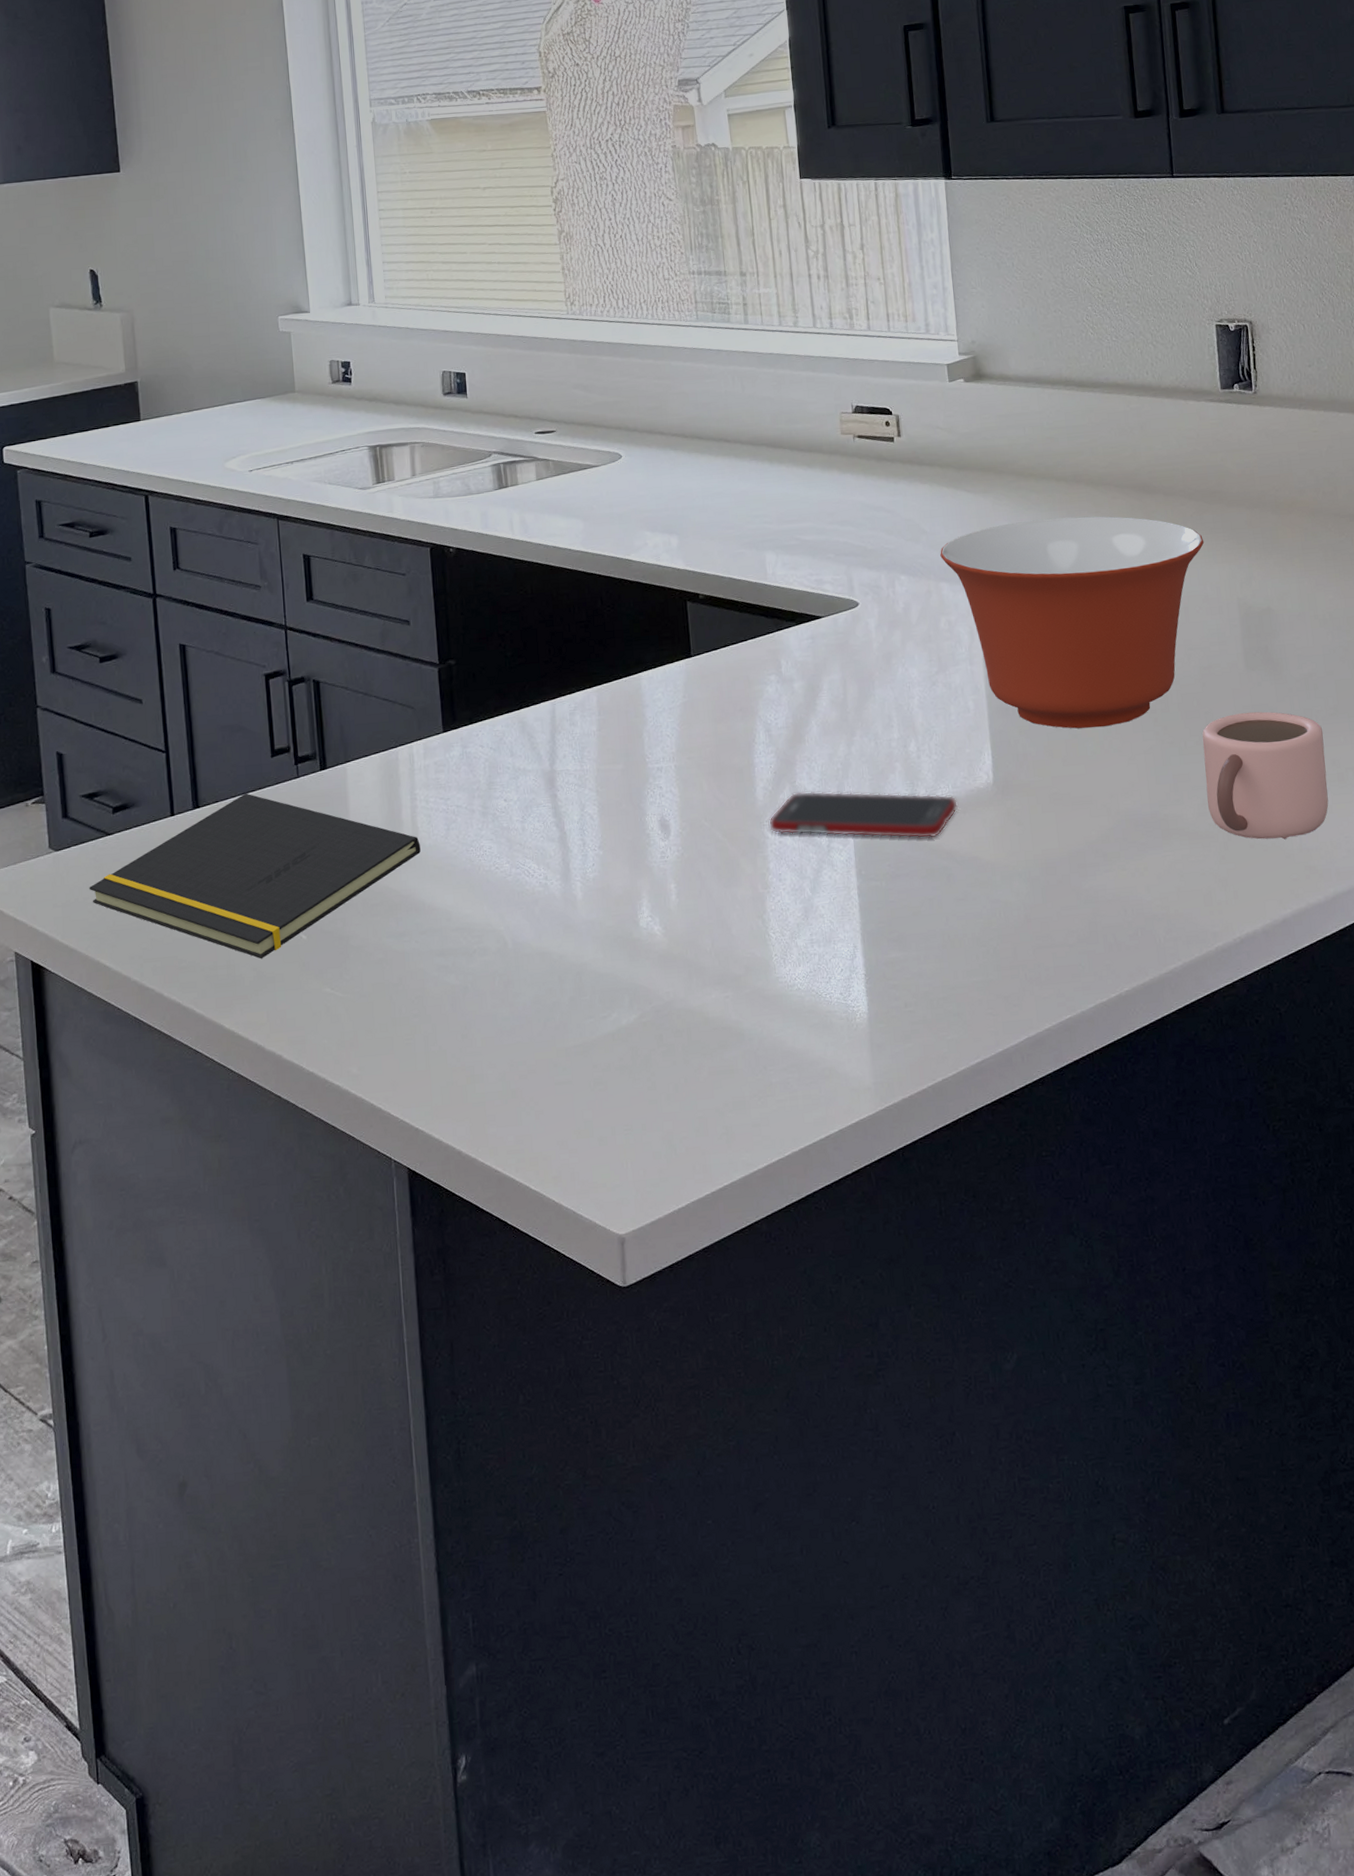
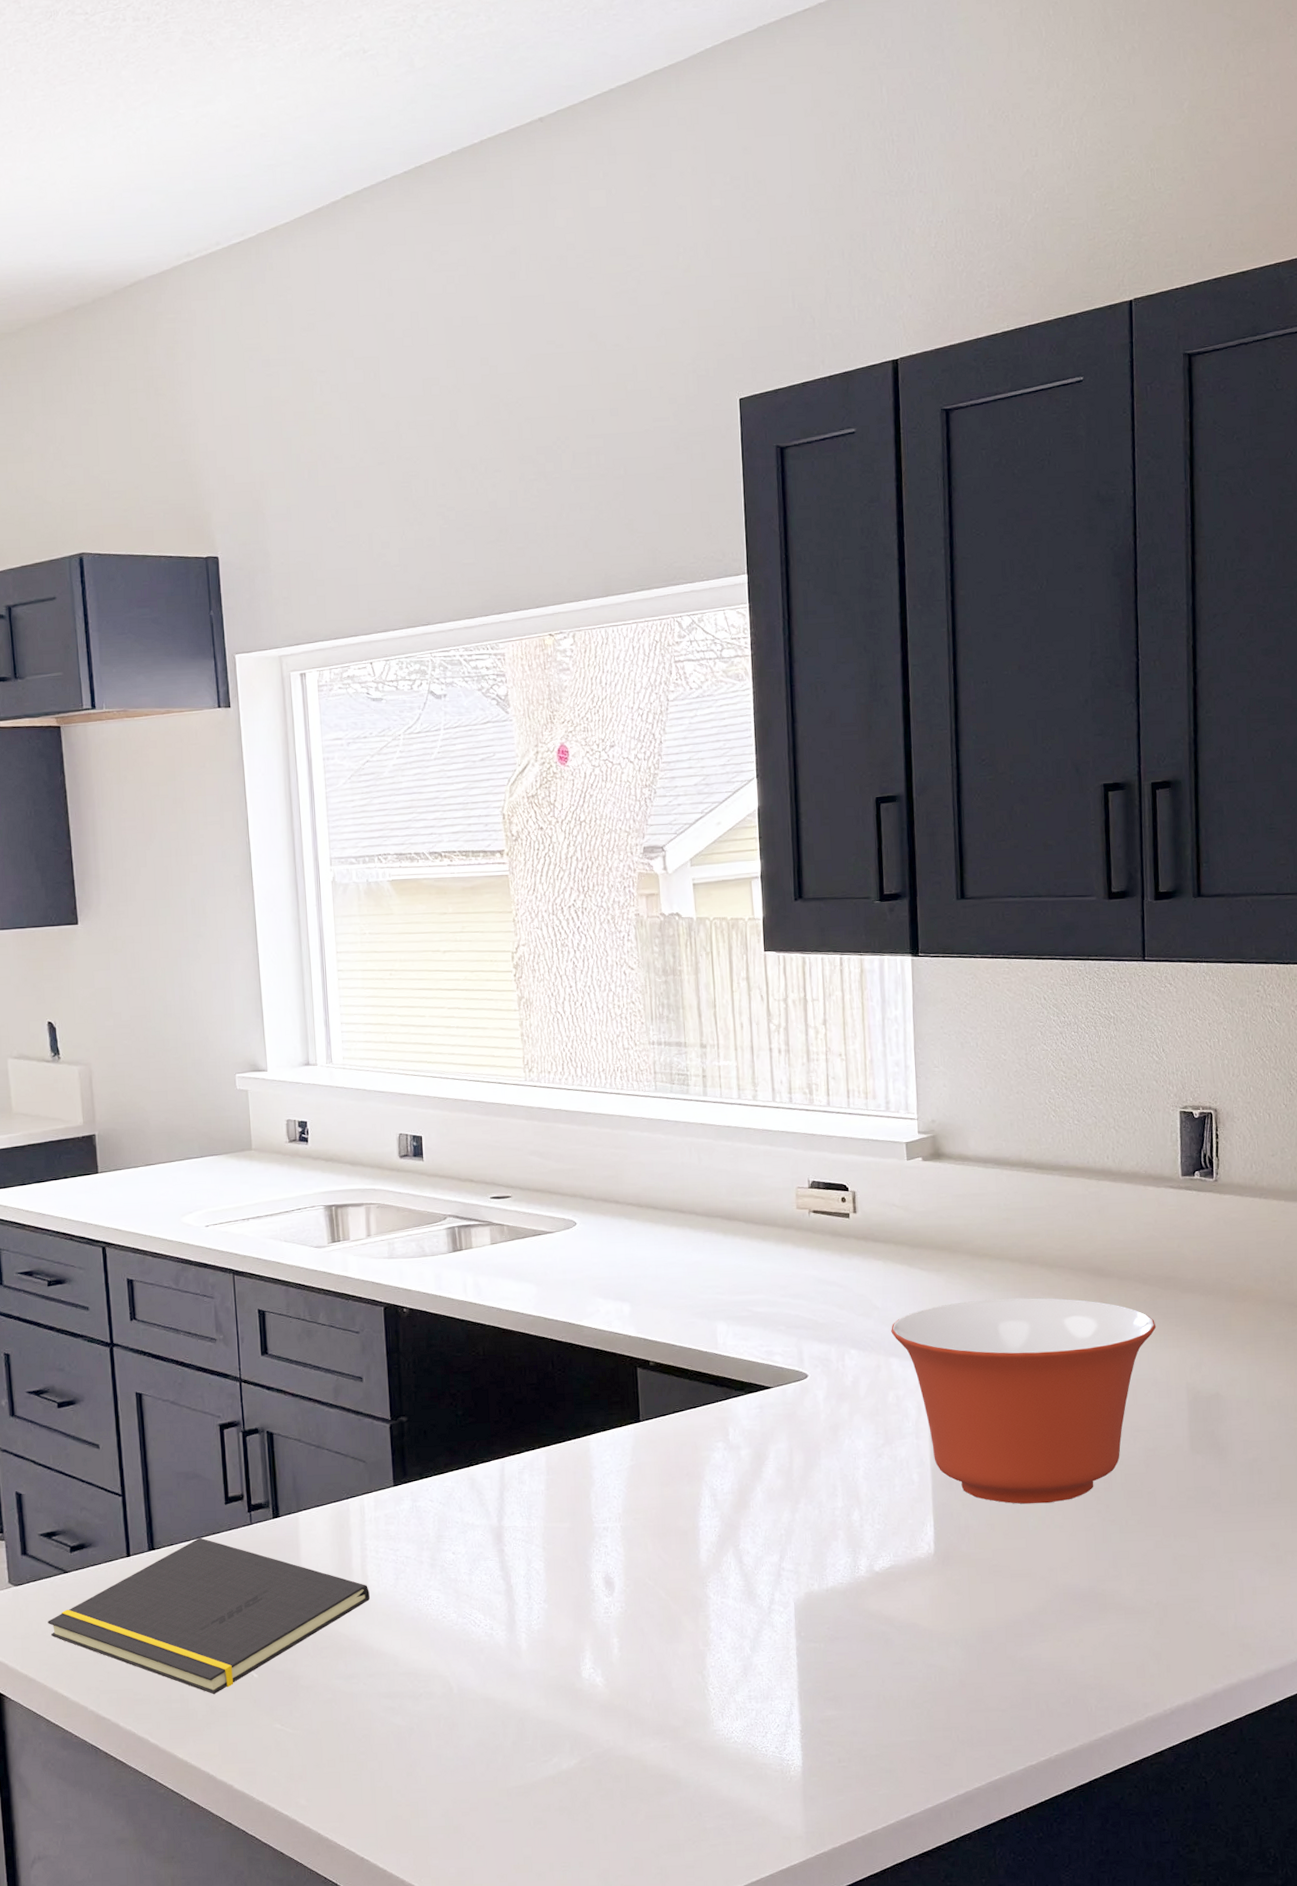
cell phone: present [768,791,958,839] -> none [711,1554,898,1604]
mug: present [1202,711,1329,840] -> none [1144,1493,1266,1618]

